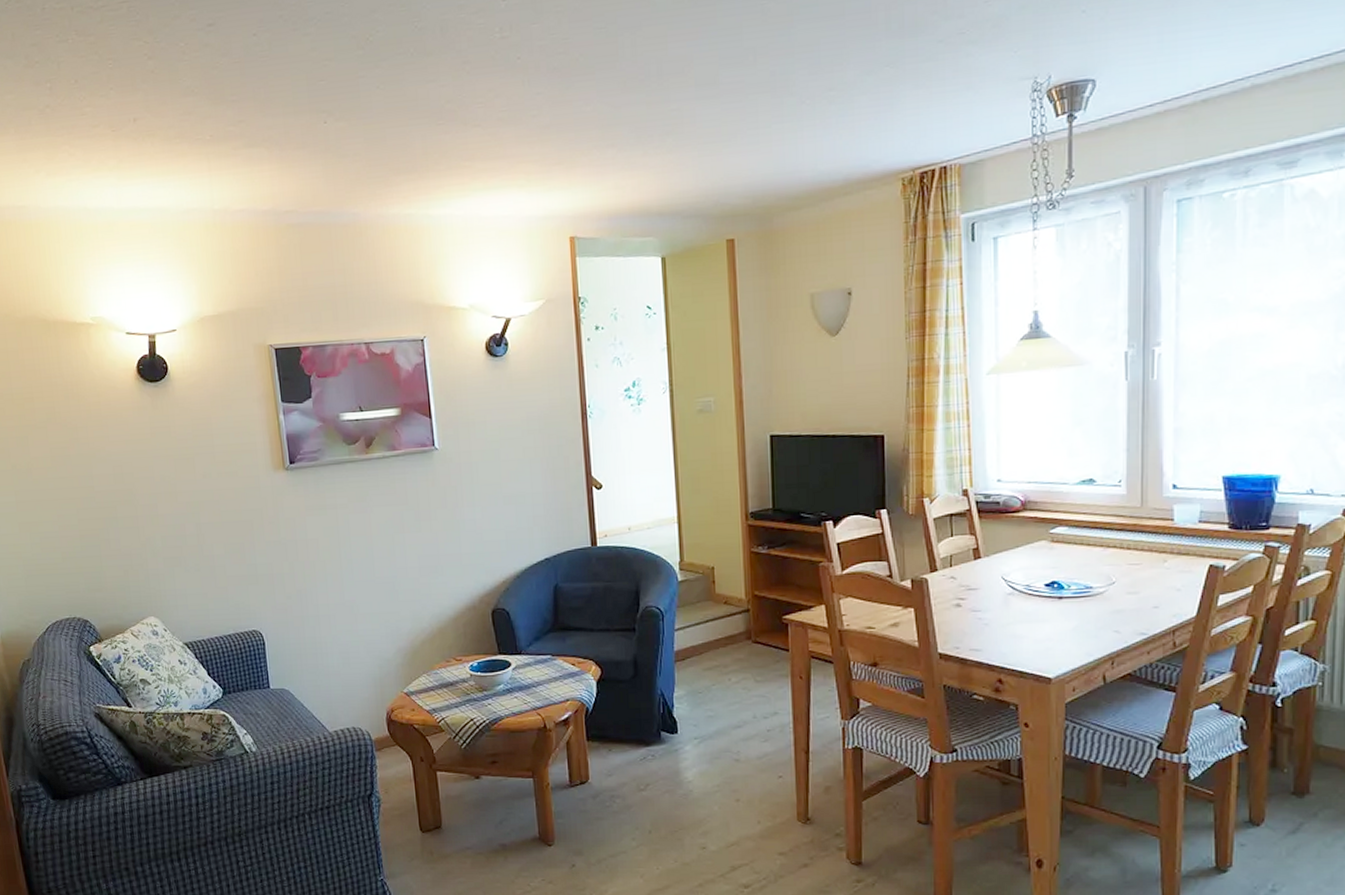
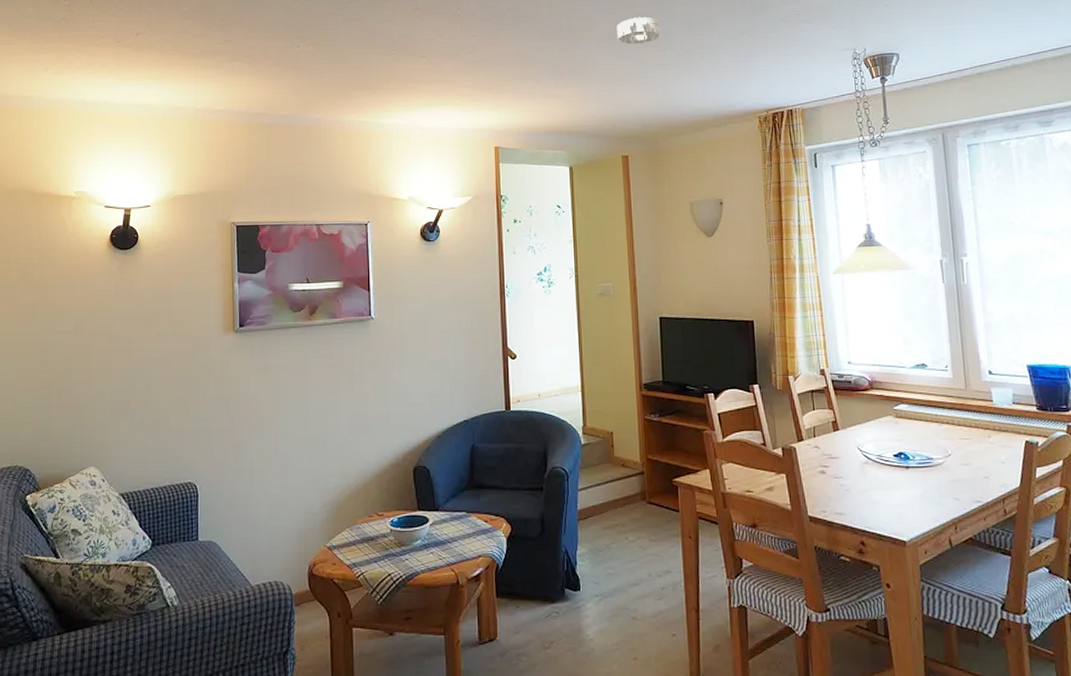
smoke detector: none [720,51,778,92] -> present [617,16,661,45]

